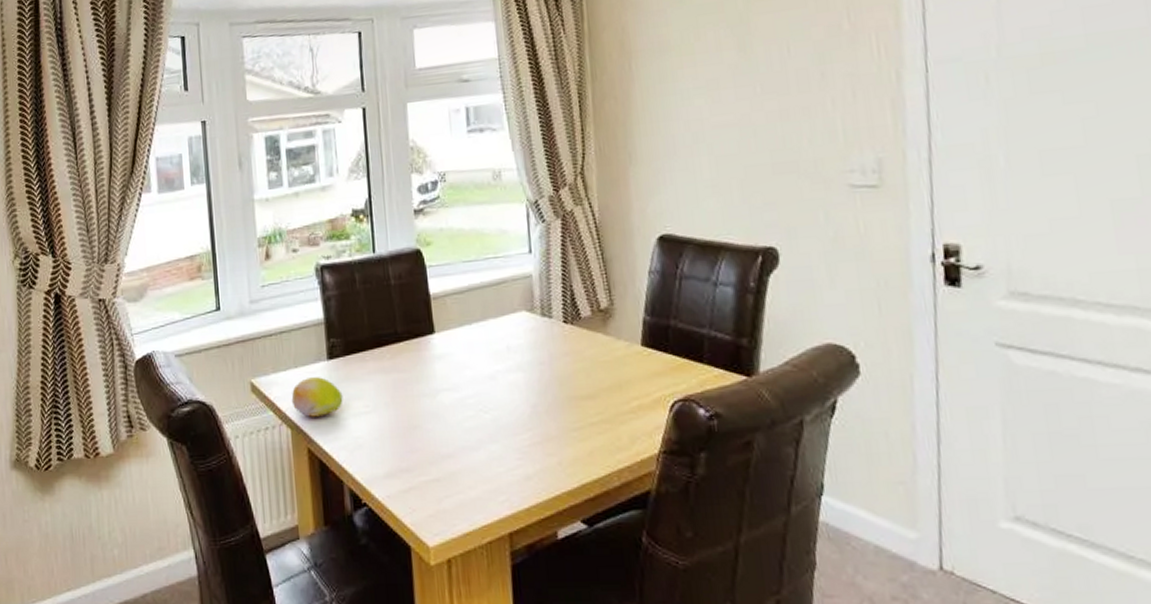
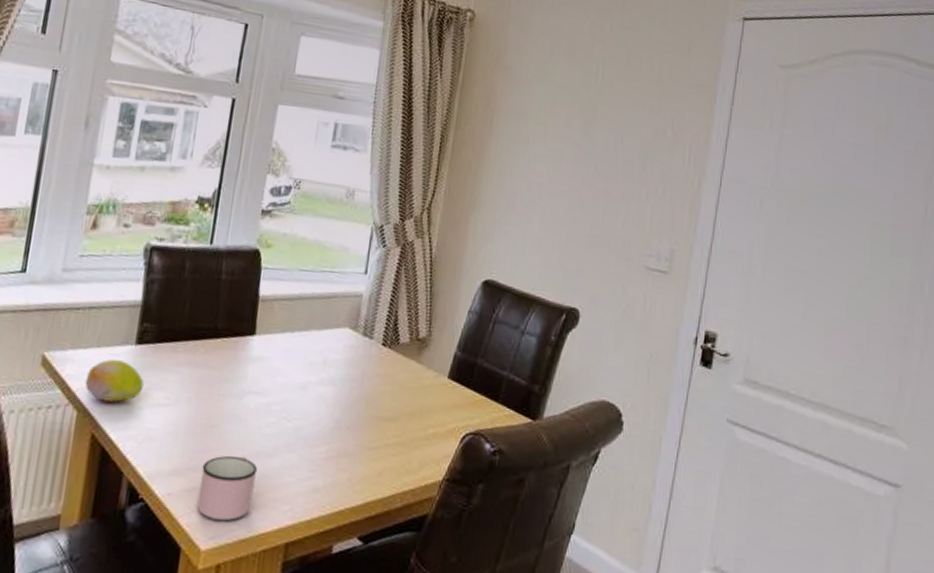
mug: none [413,452,468,518] -> present [196,456,258,522]

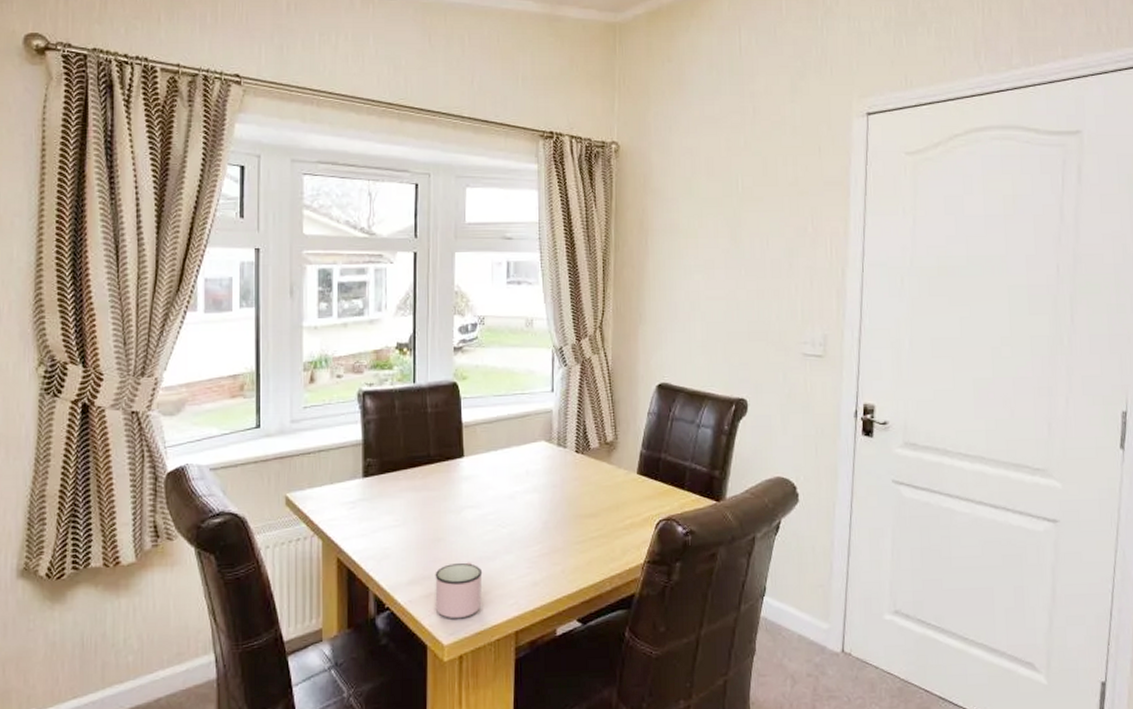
fruit: present [84,359,144,402] -> none [325,493,375,529]

